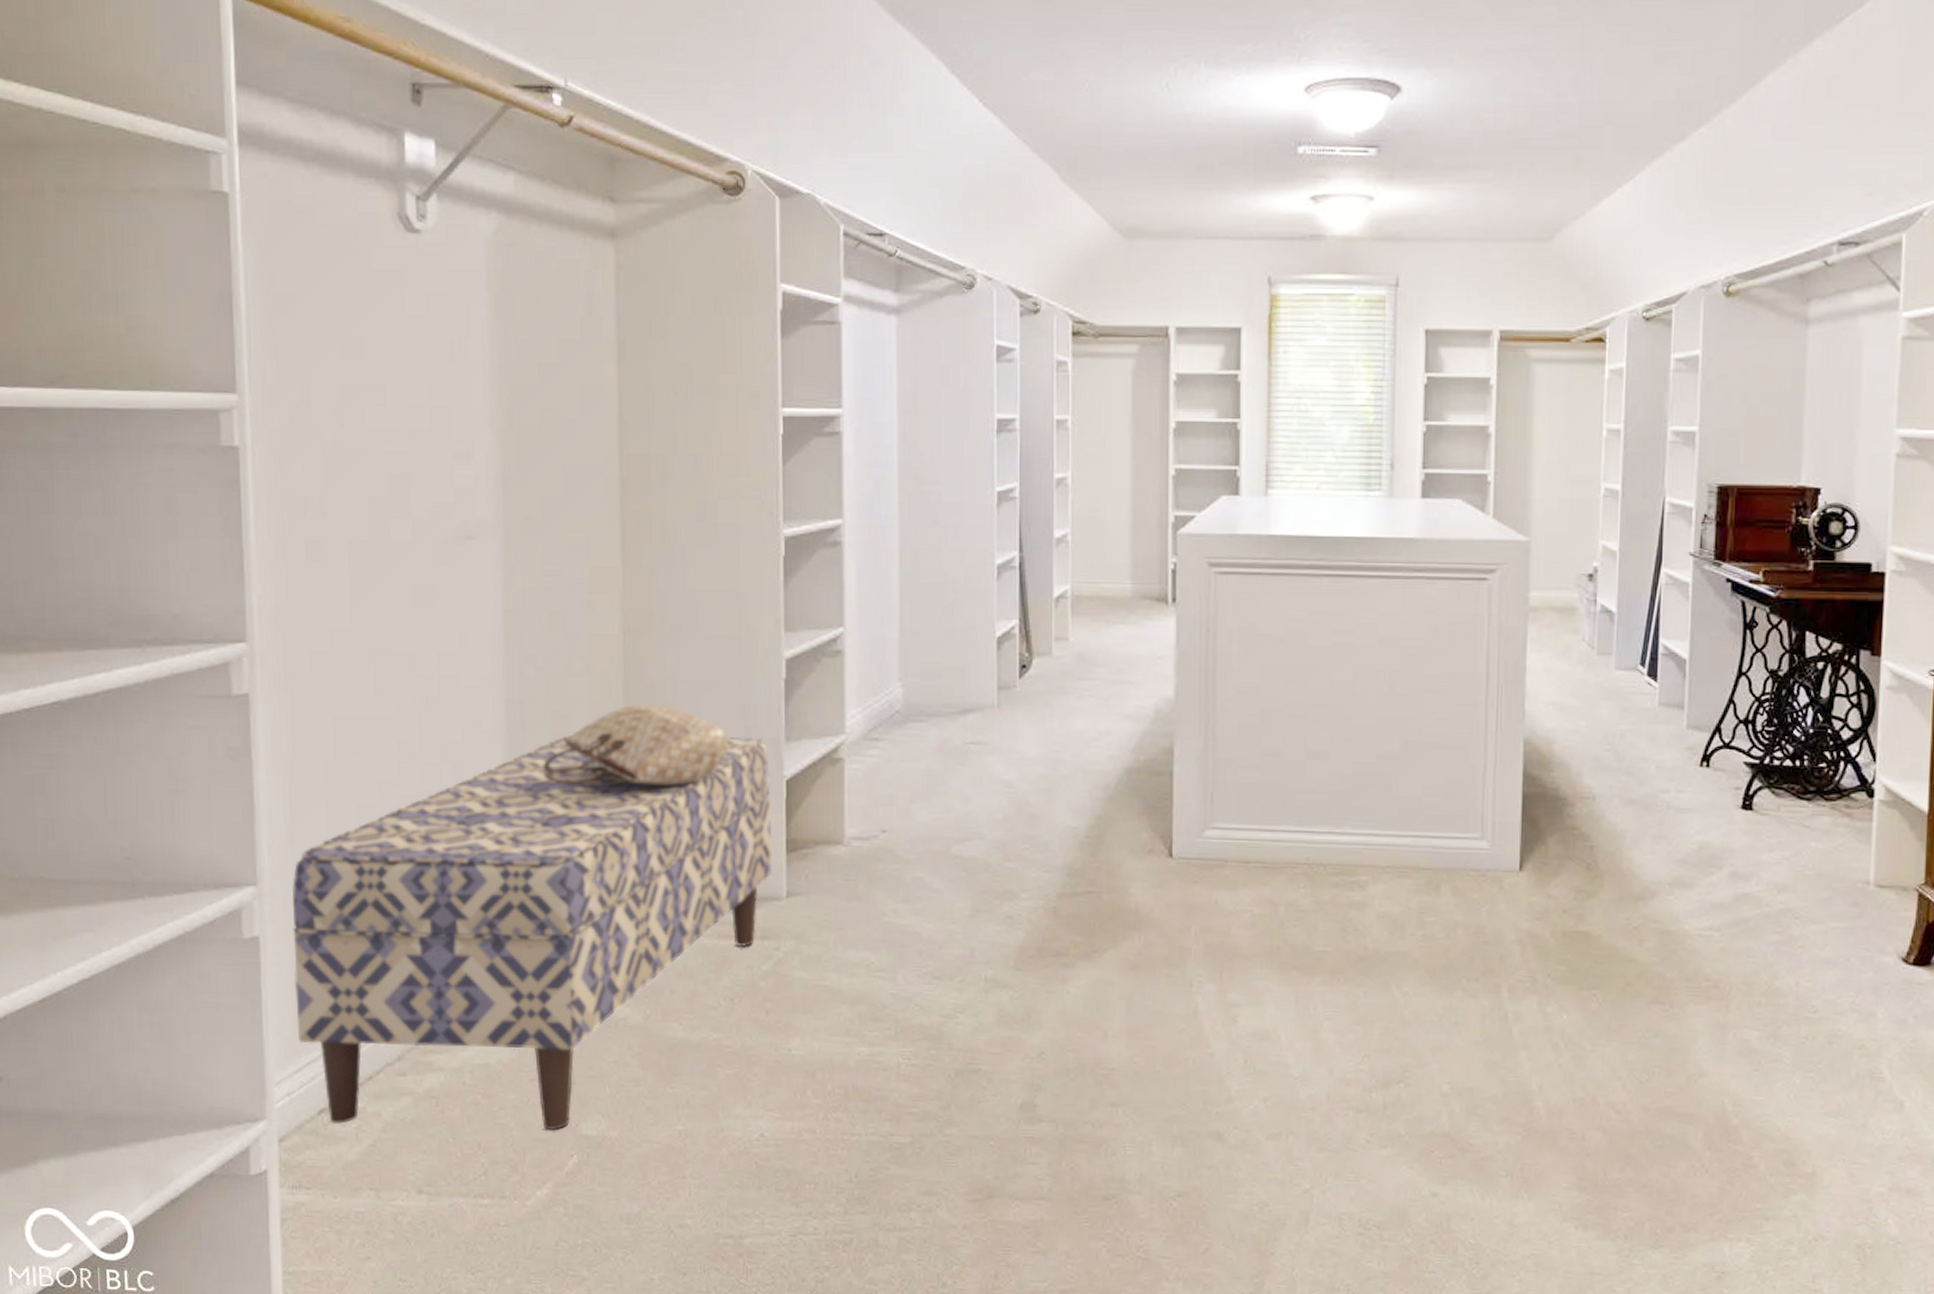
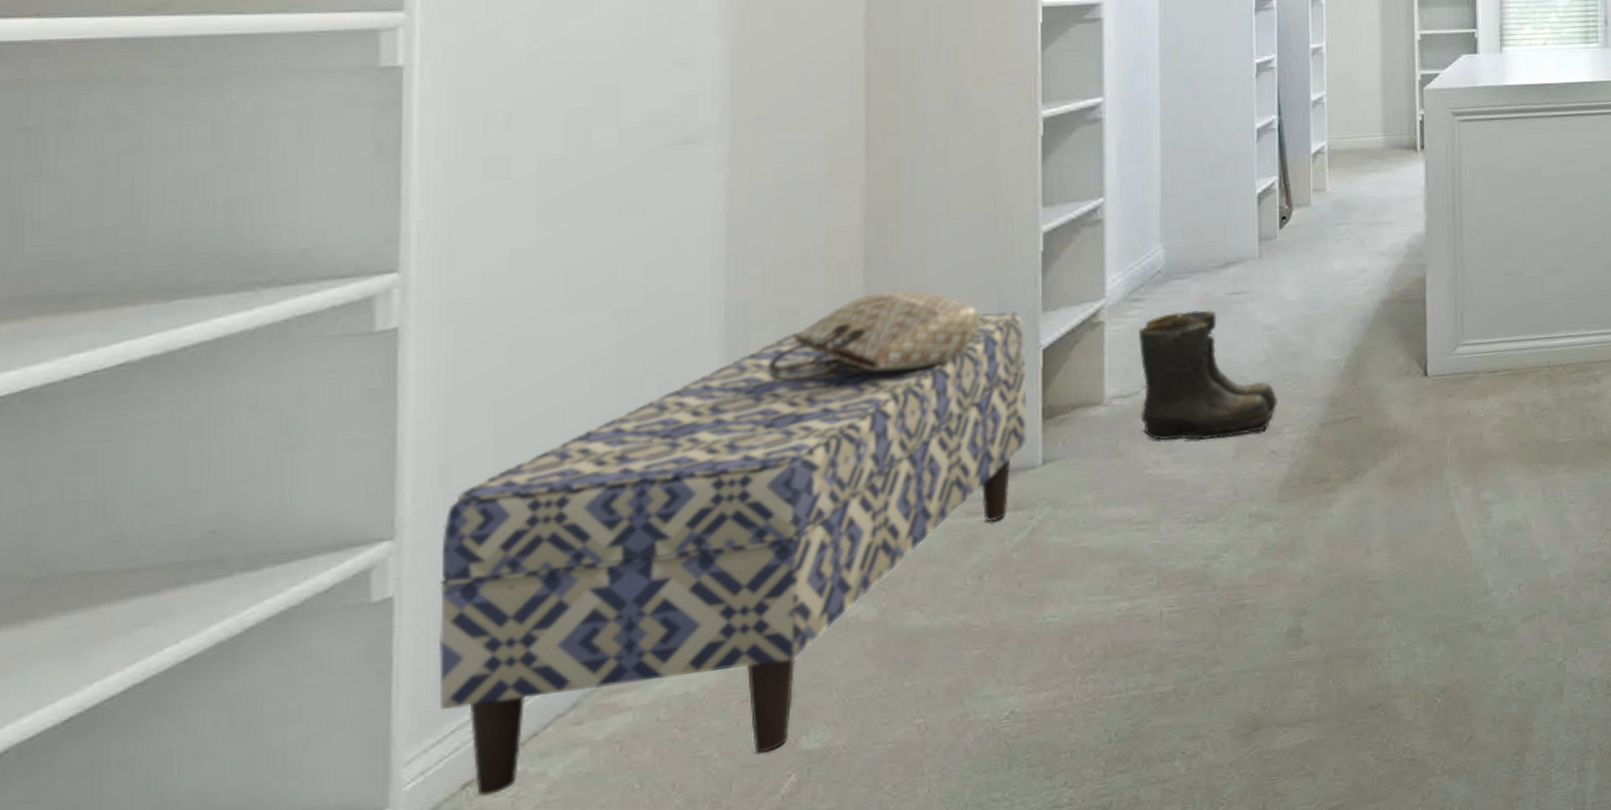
boots: none [878,757,1015,896] -> present [1139,309,1278,441]

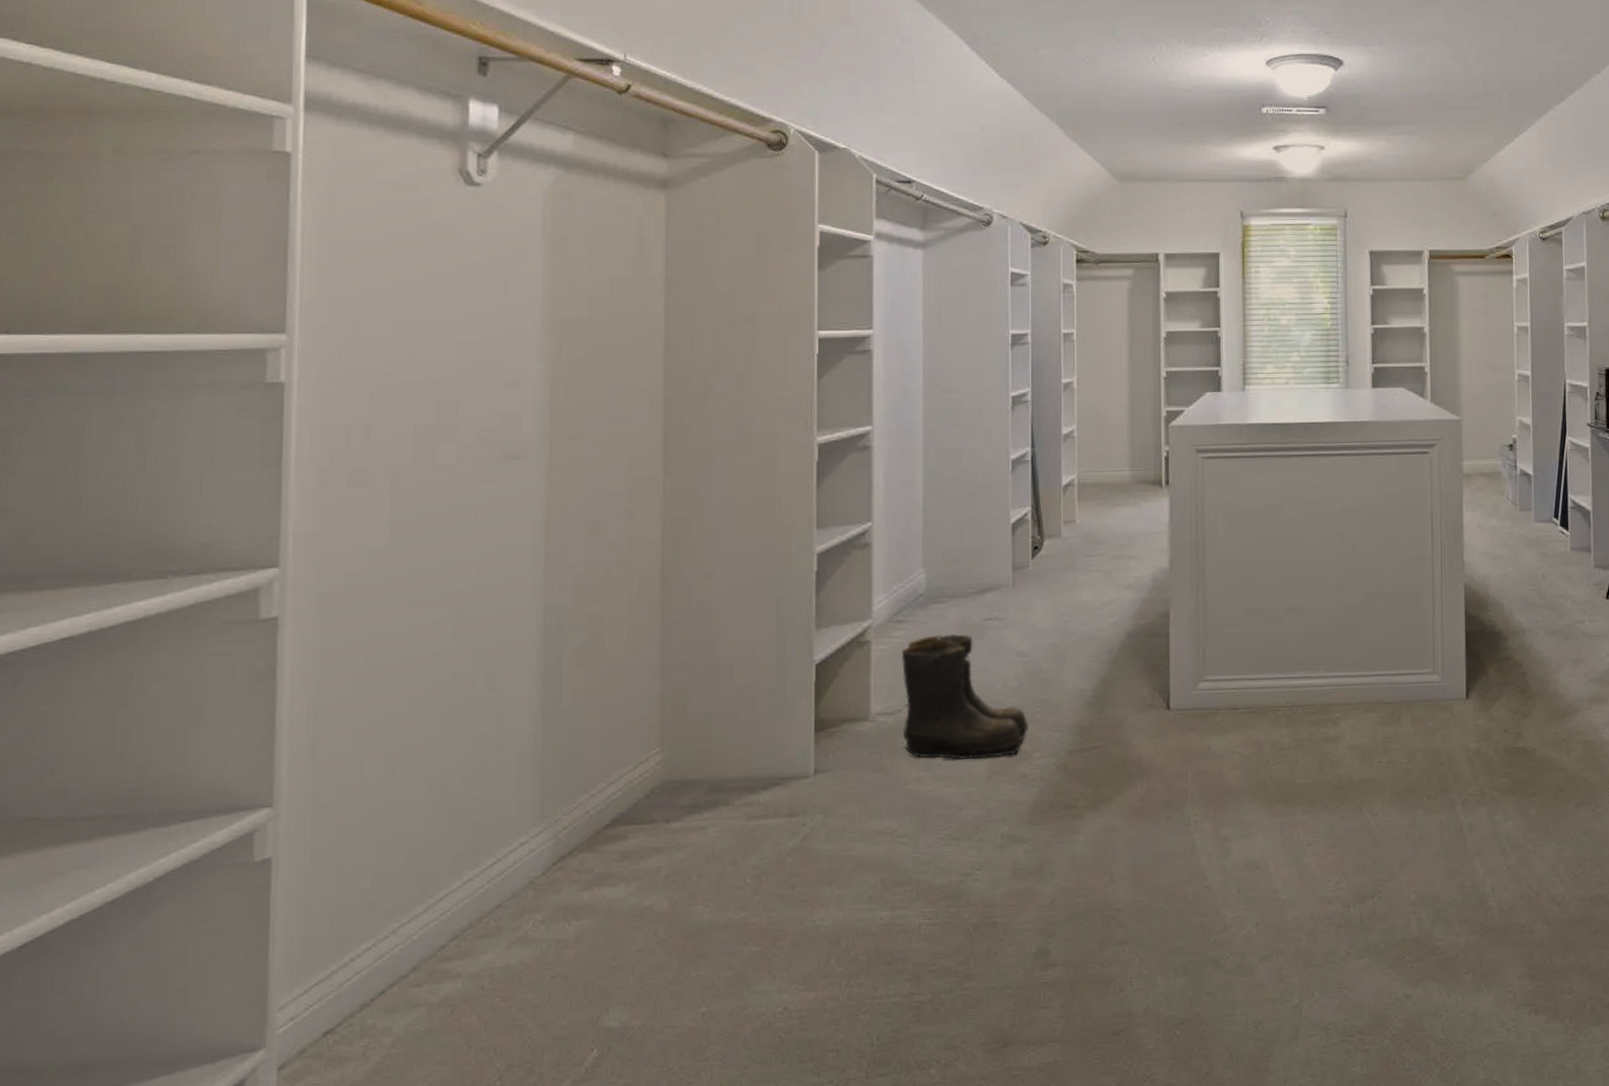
bench: present [438,310,1028,797] -> none [306,626,802,1045]
handbag: present [768,289,981,382] -> none [578,602,761,683]

